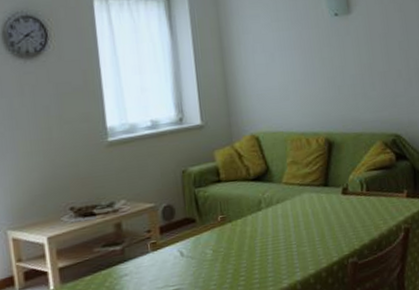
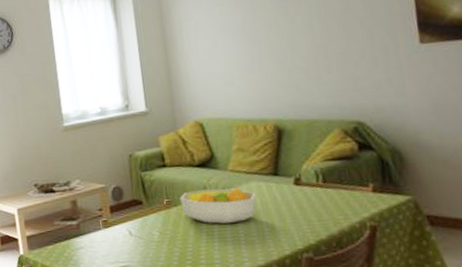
fruit bowl: none [234,199,308,238] -> present [179,187,256,224]

